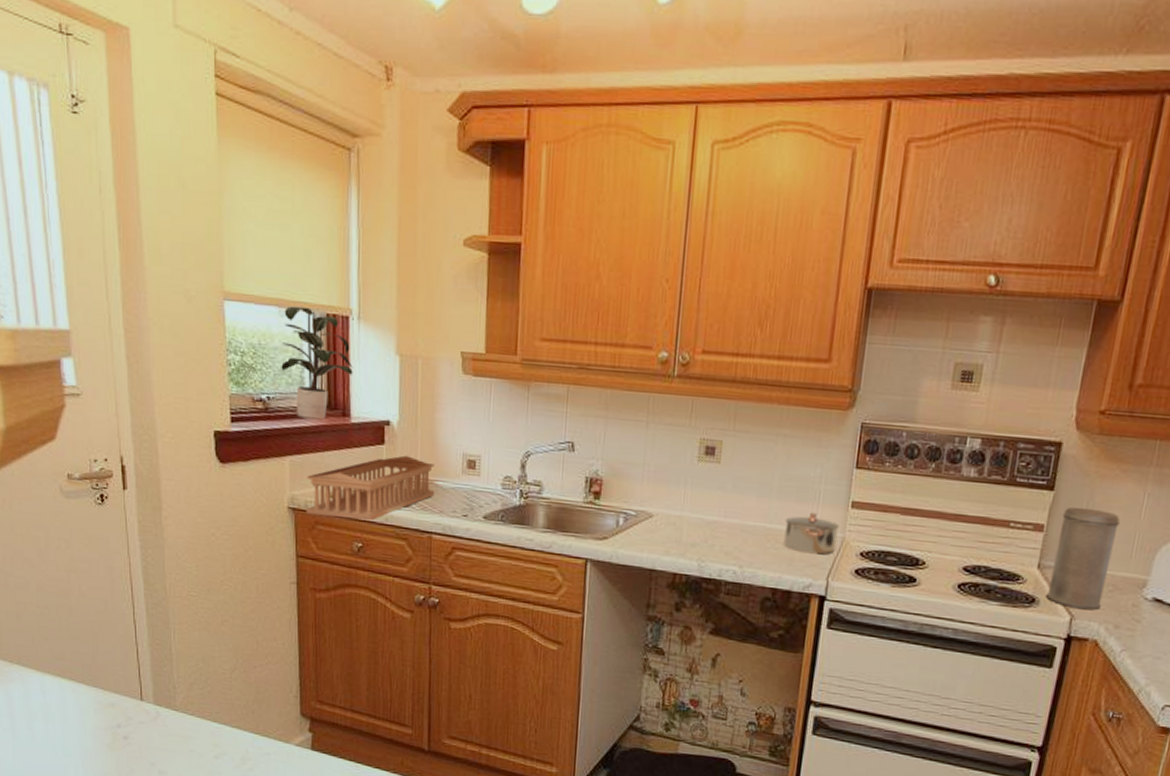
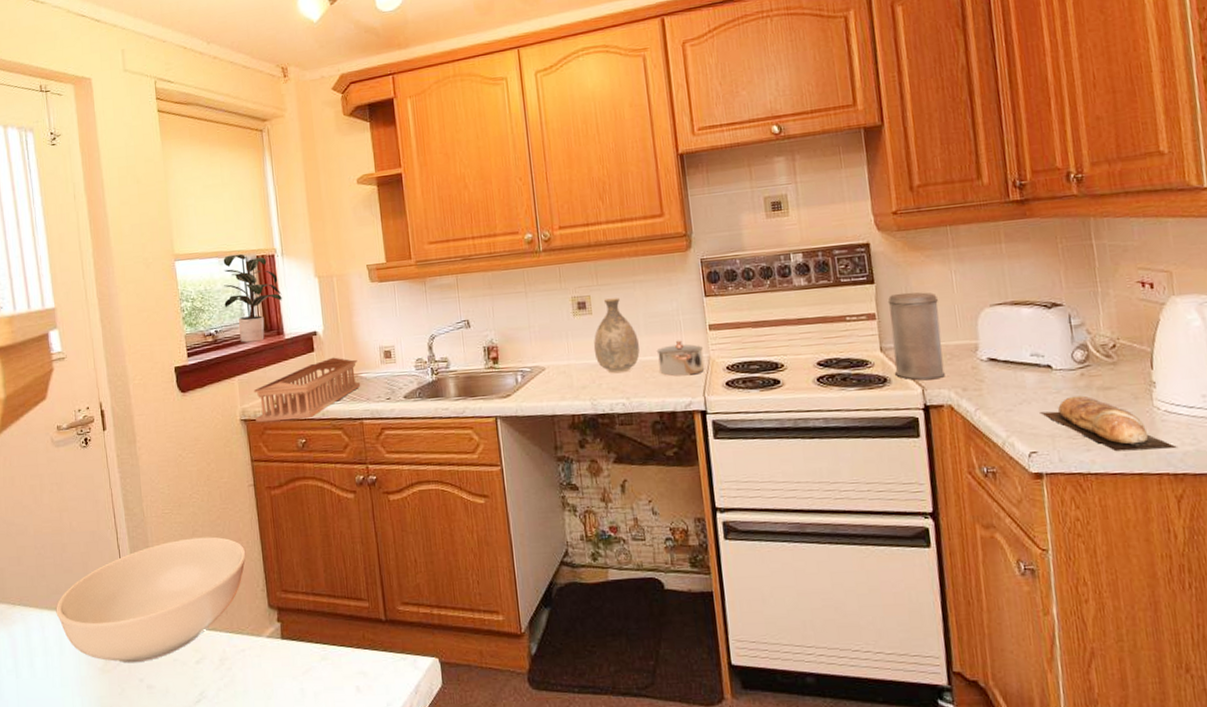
bowl: none [59,627,281,747] -> present [56,536,246,663]
vase: none [713,448,768,538] -> present [593,298,640,374]

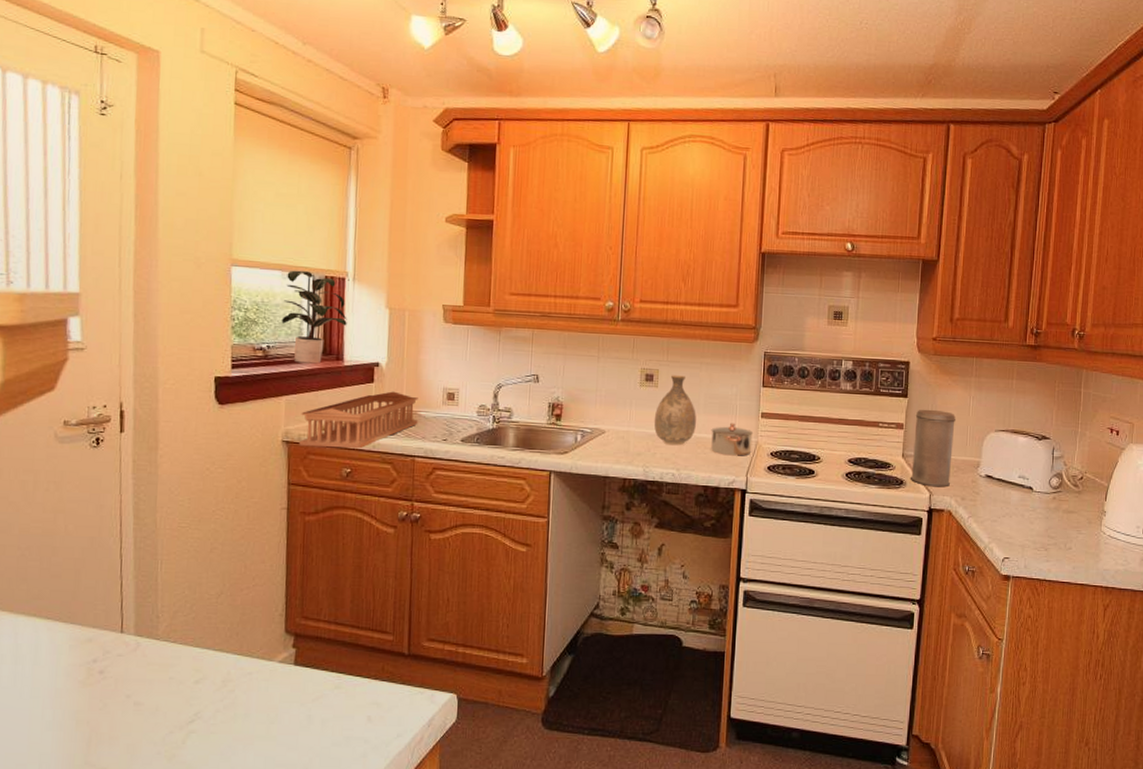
bowl: present [56,536,246,663] -> none [34,555,268,678]
bread loaf: present [1040,395,1179,452] -> none [1017,515,1113,567]

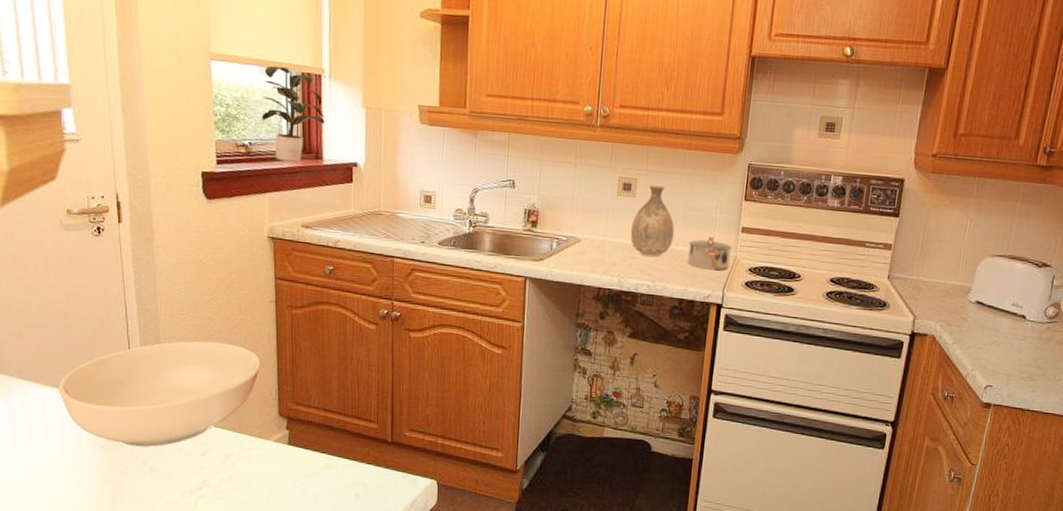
bowl: none [34,555,268,678] -> present [58,341,261,447]
dish rack: present [299,391,418,449] -> none [284,192,397,248]
canister: present [910,409,956,488] -> none [894,230,950,312]

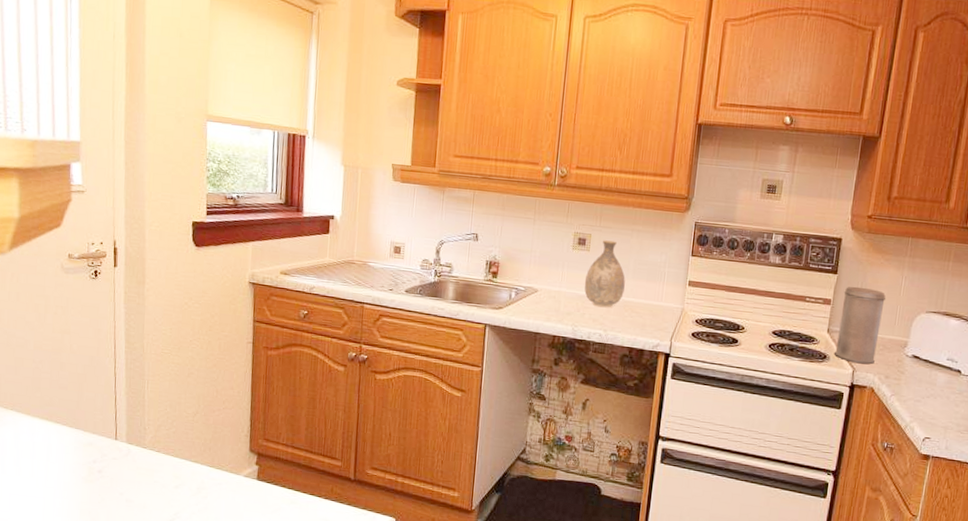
bowl: present [58,341,261,447] -> none [47,378,236,479]
potted plant: present [262,65,325,162] -> none [250,127,307,214]
cooking pot: present [688,236,733,271] -> none [638,289,680,322]
canister: none [894,230,950,312] -> present [834,286,886,365]

